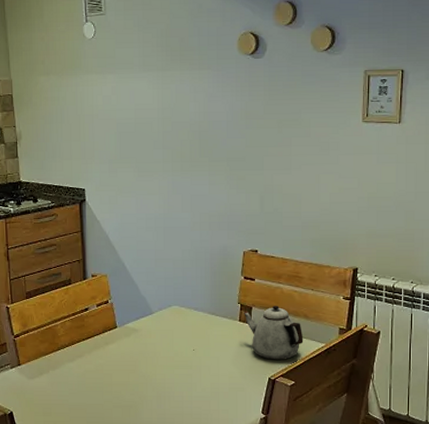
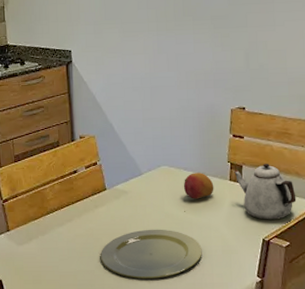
plate: none [109,366,209,413] -> present [100,229,202,279]
fruit: none [194,313,223,339] -> present [184,173,214,199]

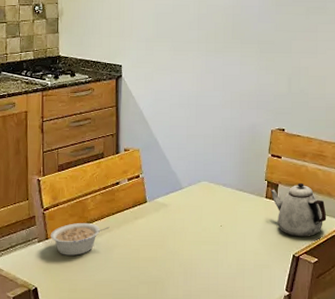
legume: none [11,212,70,247] -> present [50,222,110,256]
plate: present [100,229,202,279] -> none [136,242,235,290]
fruit: present [184,173,214,199] -> none [222,189,251,215]

